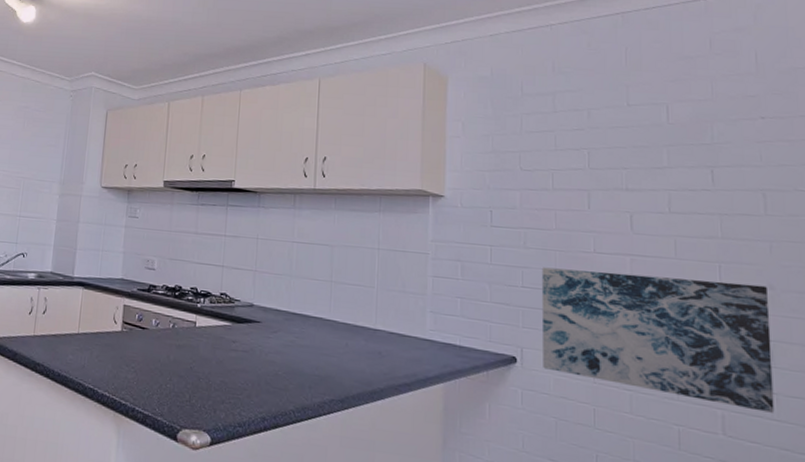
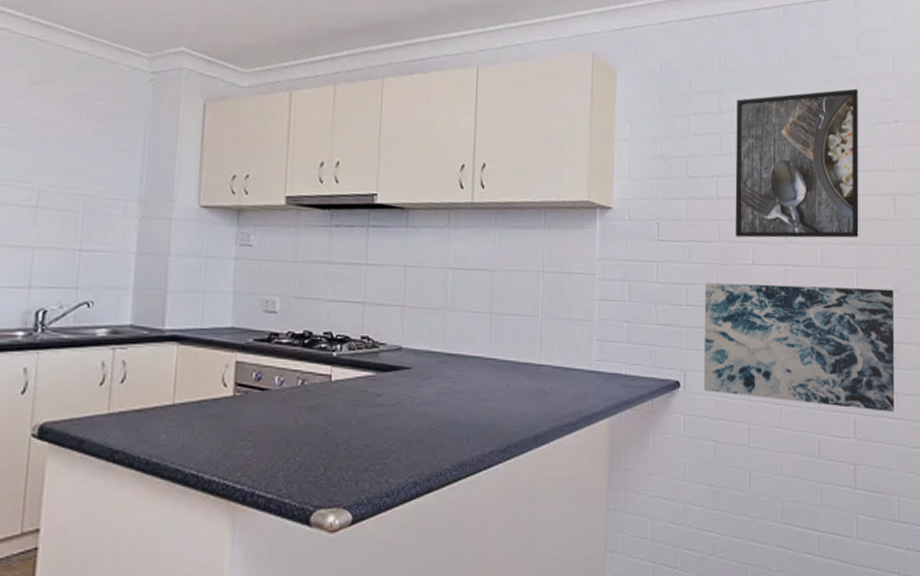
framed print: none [572,86,720,232] -> present [735,88,859,238]

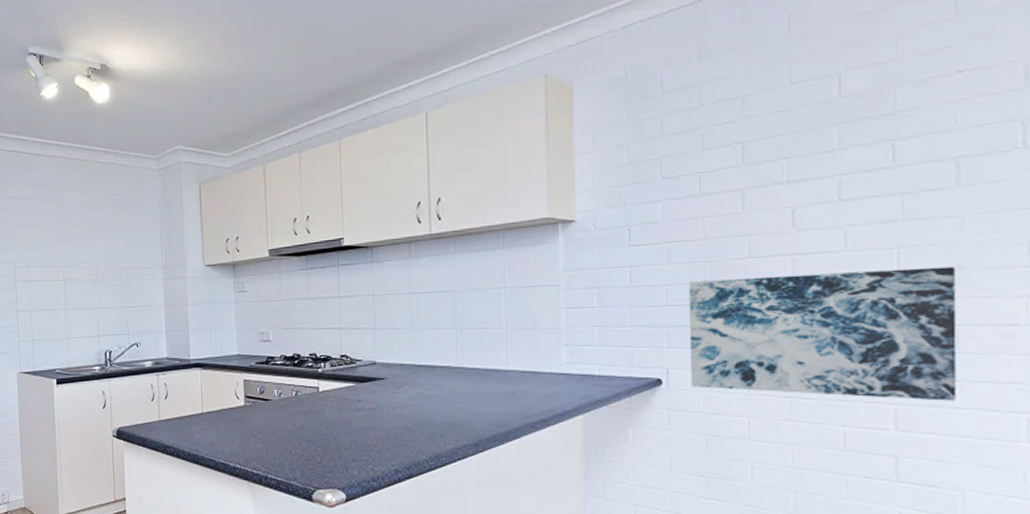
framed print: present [735,88,859,238] -> none [723,44,901,232]

